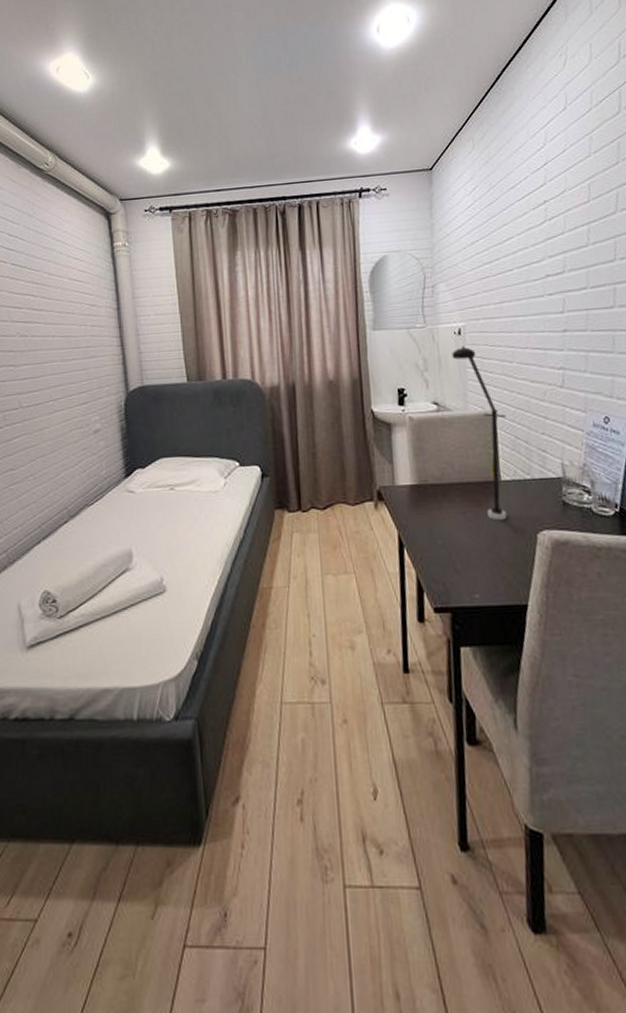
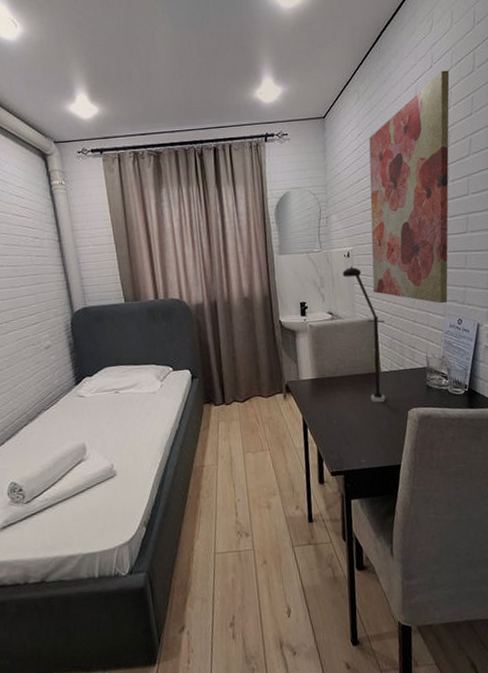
wall art: none [486,112,590,396] -> present [369,70,450,304]

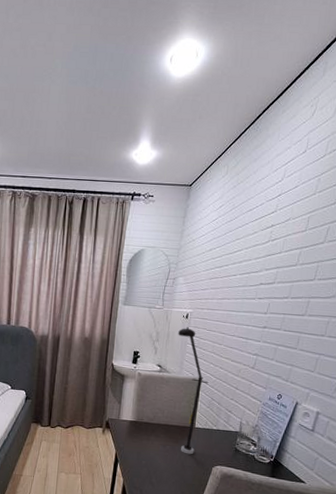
wall art: present [369,70,450,304] -> none [203,157,322,377]

